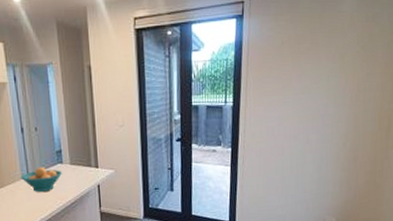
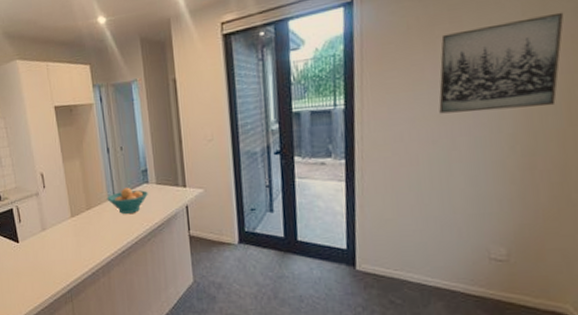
wall art: none [300,45,382,115] -> present [439,12,564,114]

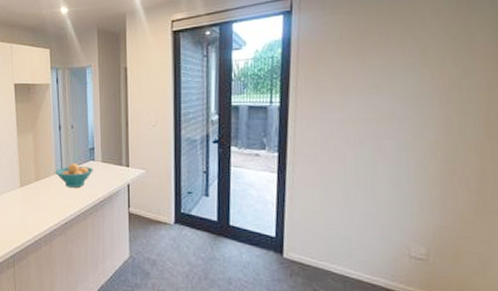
wall art: present [439,12,564,114] -> none [366,34,484,118]

